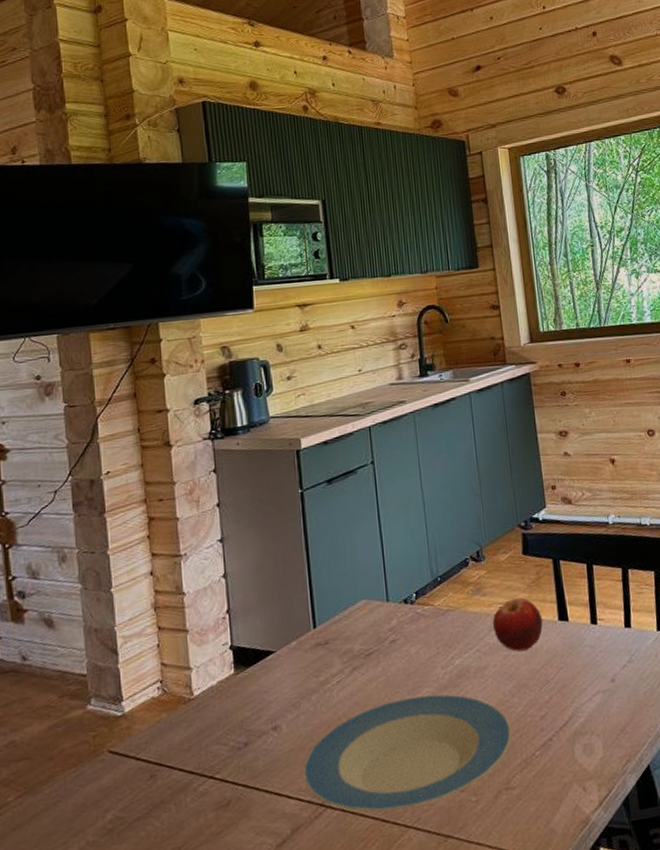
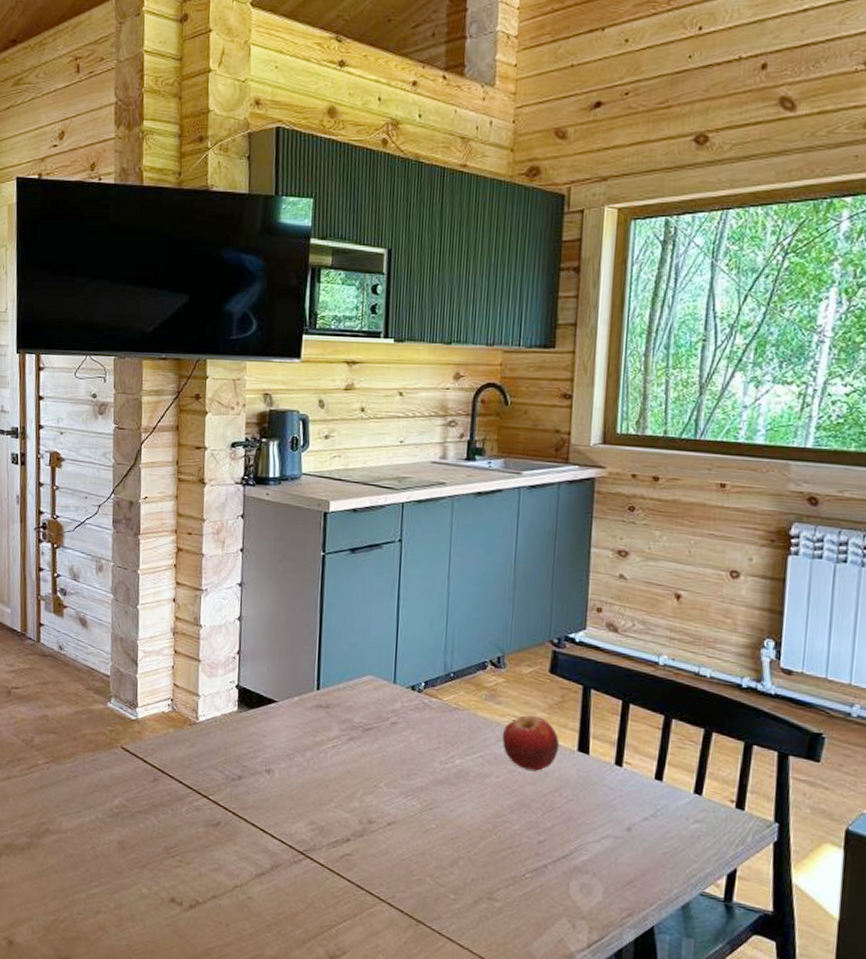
plate: present [303,694,512,813] -> none [288,779,505,887]

